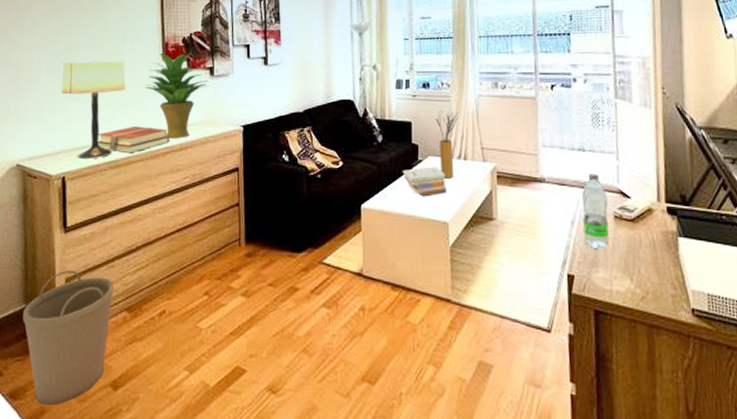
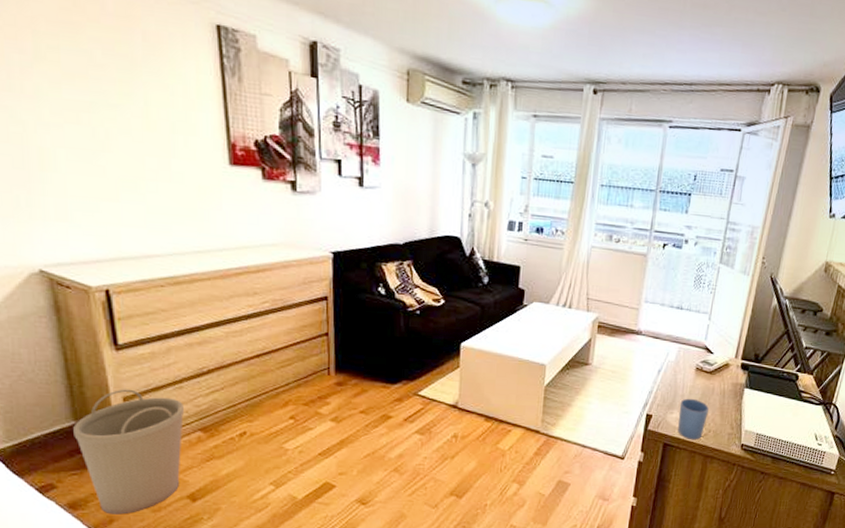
table lamp: present [61,60,126,160] -> none [88,151,181,273]
books: present [97,126,170,154] -> none [149,240,243,271]
potted plant: present [145,52,210,139] -> none [208,155,292,259]
books: present [402,166,447,197] -> none [505,312,549,340]
vase: present [436,111,458,179] -> none [544,258,569,325]
bottle: present [581,174,609,250] -> none [666,330,694,395]
mug: none [604,253,641,306] -> present [678,398,709,441]

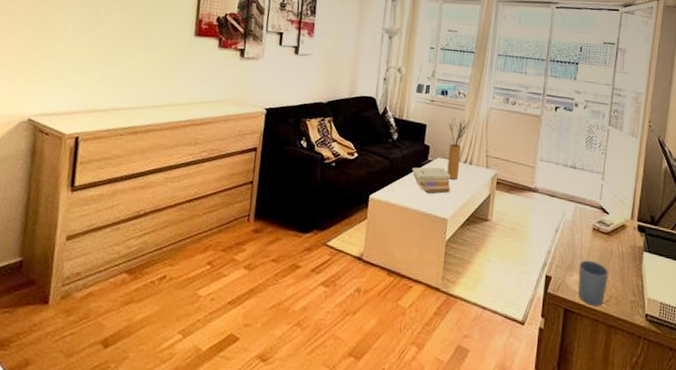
basket: present [73,389,184,515] -> none [16,228,117,358]
books: none [505,312,549,340] -> present [411,167,451,194]
vase: none [544,258,569,325] -> present [447,117,470,180]

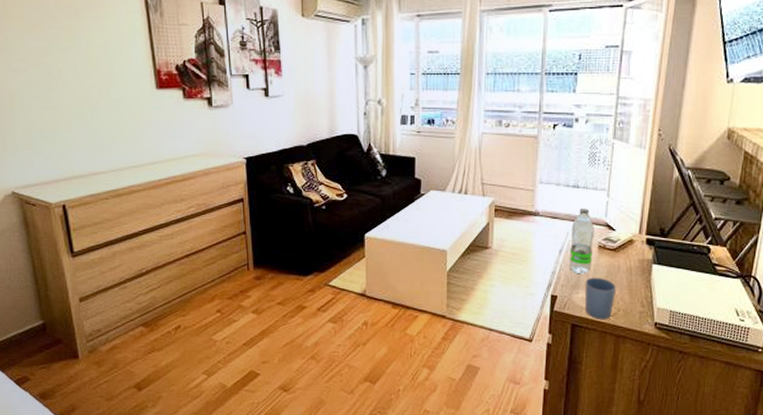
books: present [411,167,451,194] -> none [404,200,447,228]
vase: present [447,117,470,180] -> none [439,147,461,211]
bottle: none [564,189,589,257] -> present [569,209,594,274]

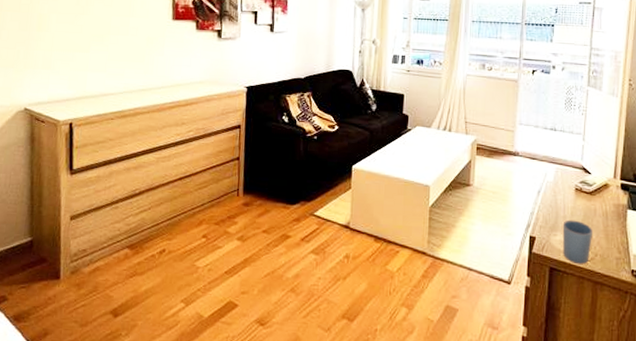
bottle: present [569,209,594,274] -> none [547,151,571,217]

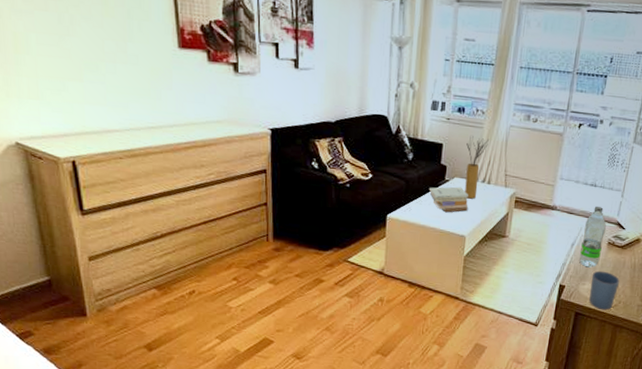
books: none [392,135,431,162] -> present [428,186,468,213]
vase: none [426,86,447,147] -> present [465,136,489,199]
bottle: none [547,151,571,217] -> present [579,206,606,268]

